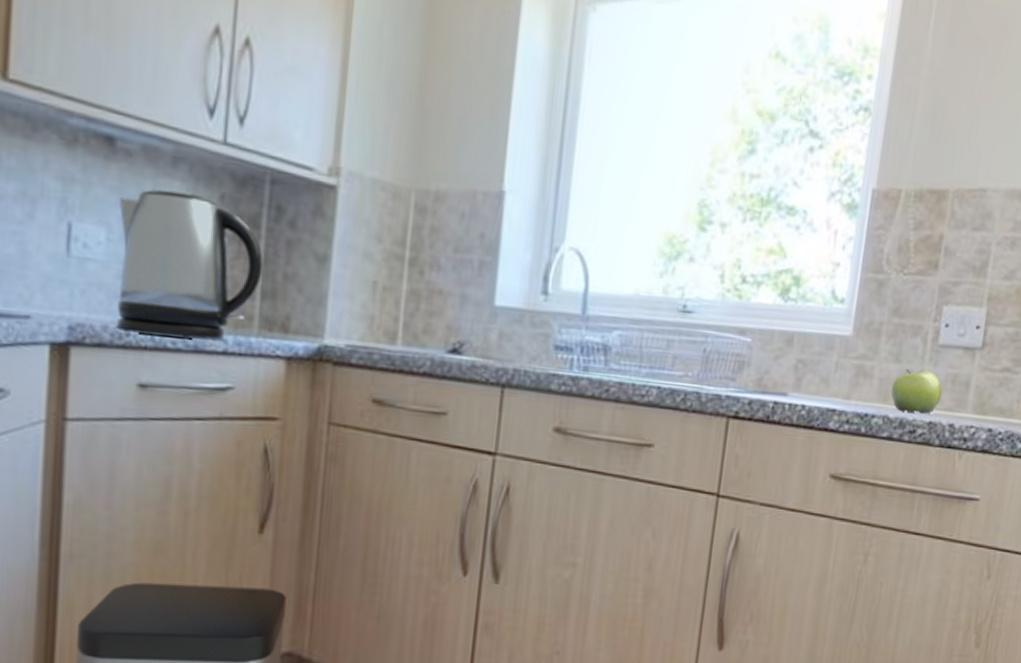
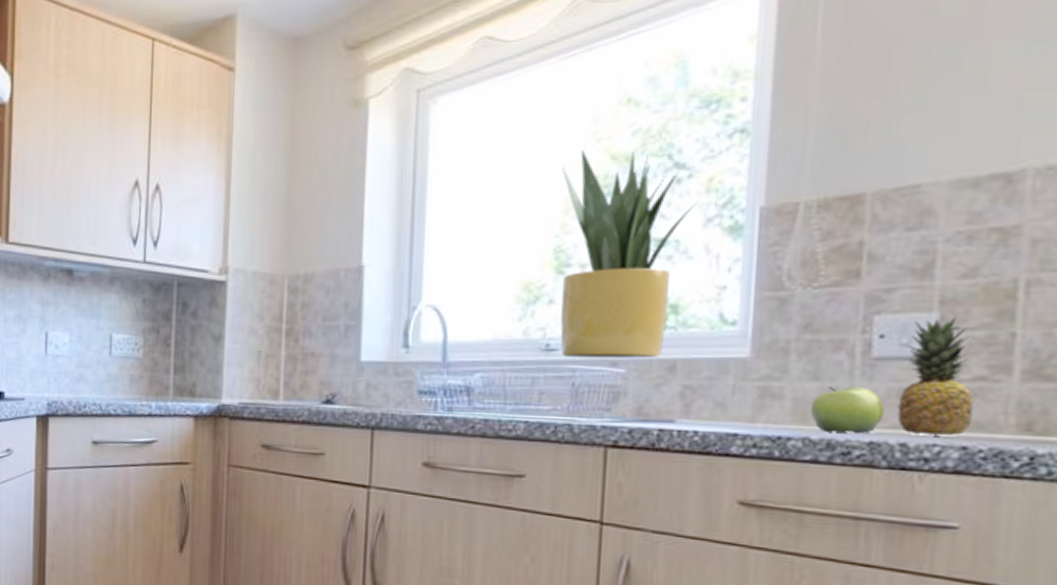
kettle: present [116,188,263,341] -> none [77,301,174,407]
planter: none [696,99,825,330] -> present [560,150,698,359]
fruit: none [949,313,1004,419] -> present [897,316,974,436]

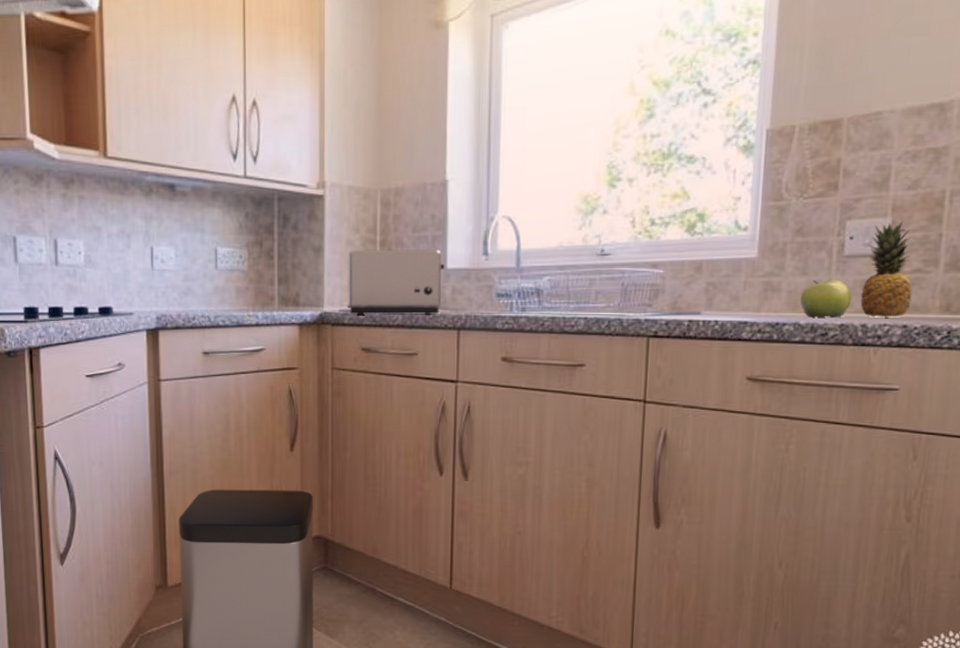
toaster: none [247,339,358,412] -> present [346,249,445,315]
planter: present [560,150,698,359] -> none [612,76,720,262]

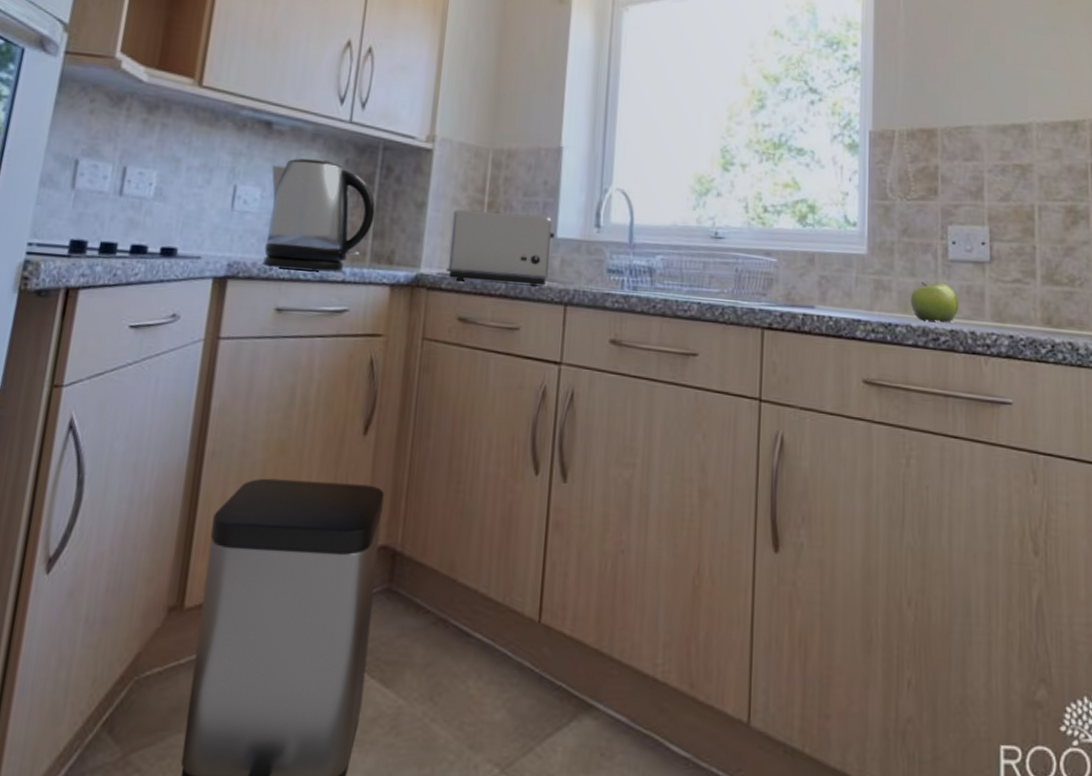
kettle: none [181,215,277,318] -> present [263,157,376,272]
fruit: present [860,220,913,318] -> none [967,230,1015,327]

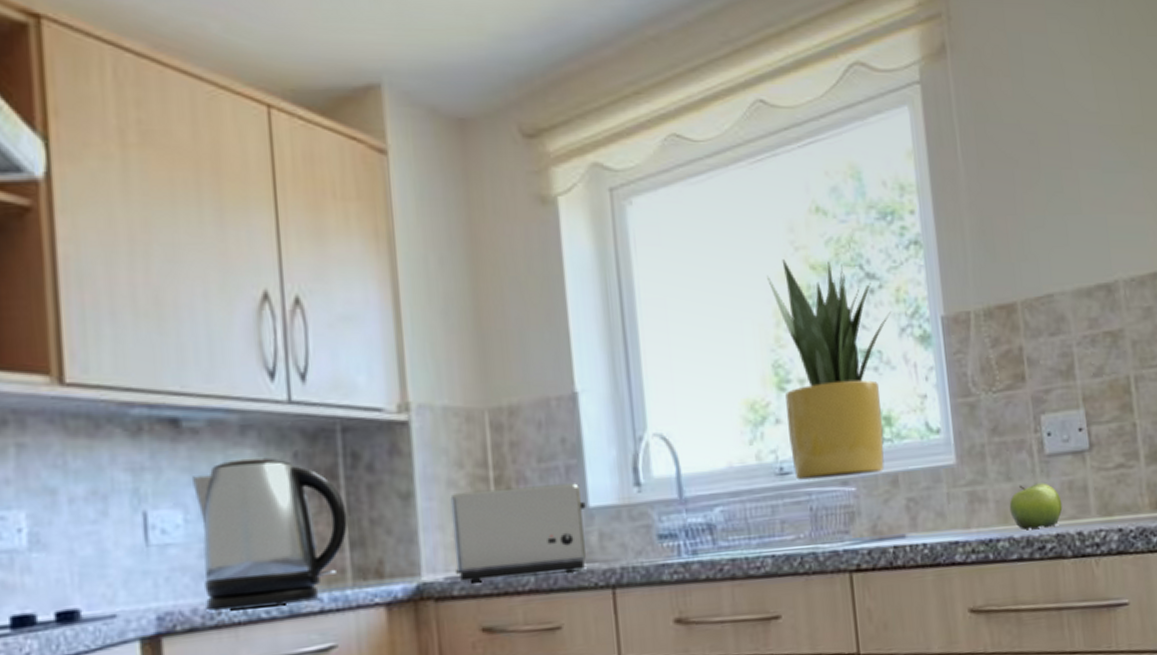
planter: none [726,68,826,251] -> present [767,259,891,480]

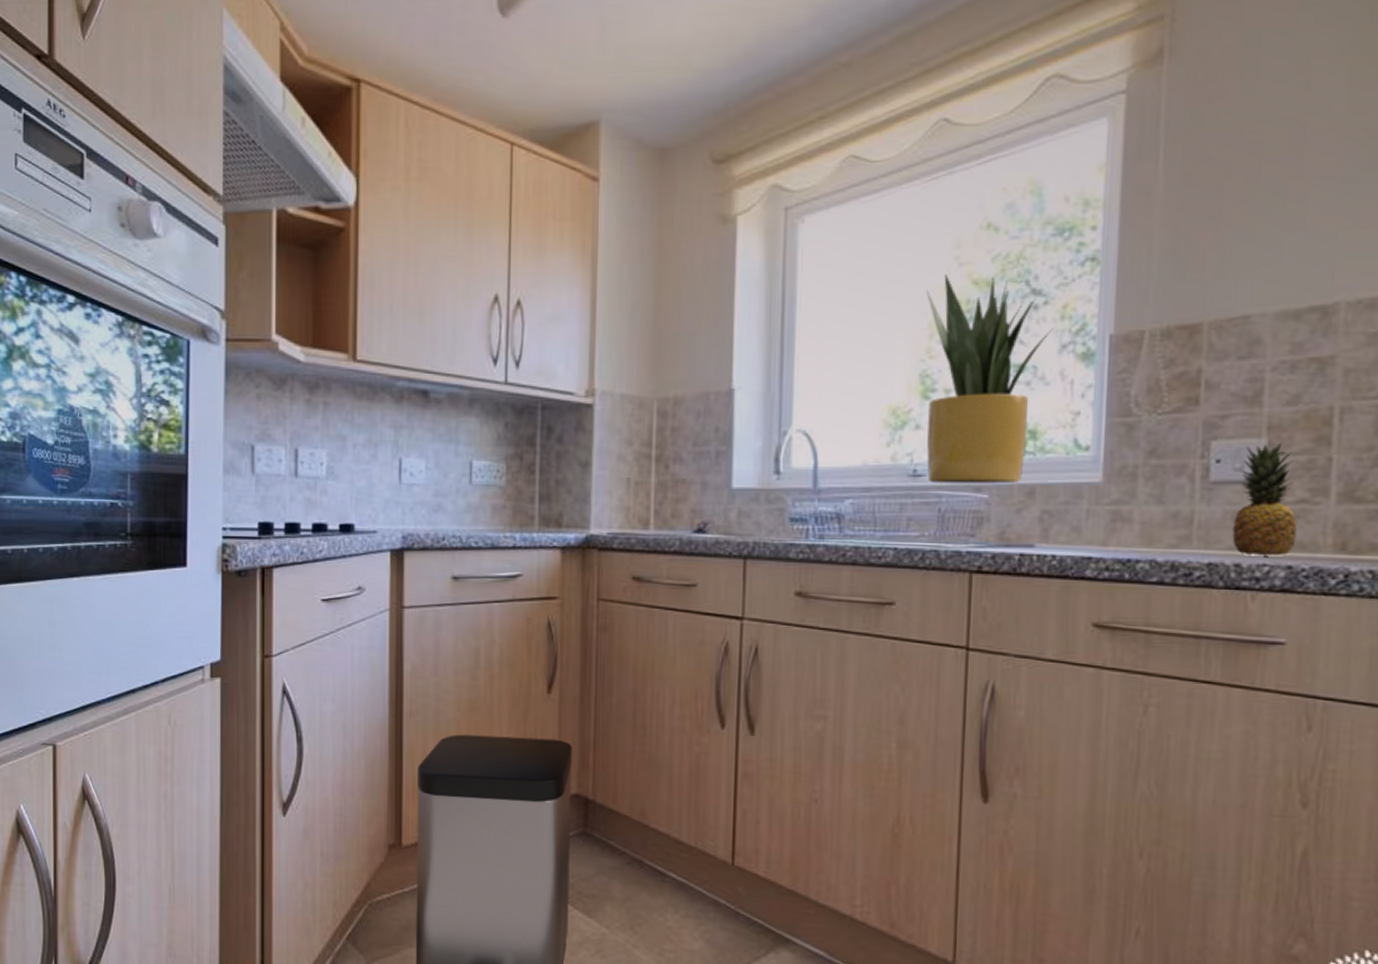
kettle: present [193,457,348,612] -> none [434,424,539,539]
toaster: present [450,483,587,583] -> none [616,465,730,541]
fruit: present [1009,483,1063,531] -> none [1156,509,1221,556]
fruit: none [1067,411,1122,523] -> present [1232,441,1297,557]

